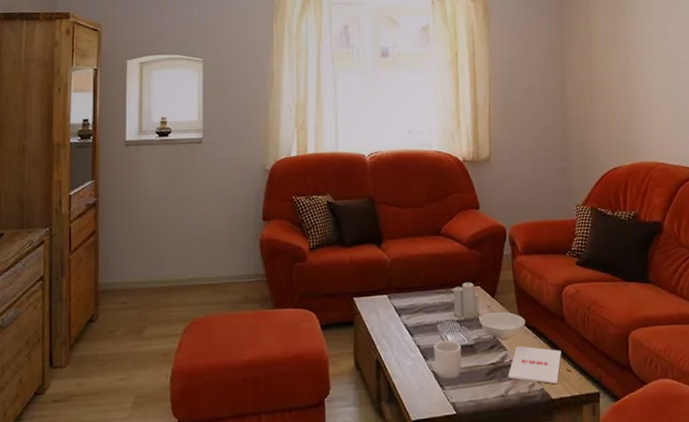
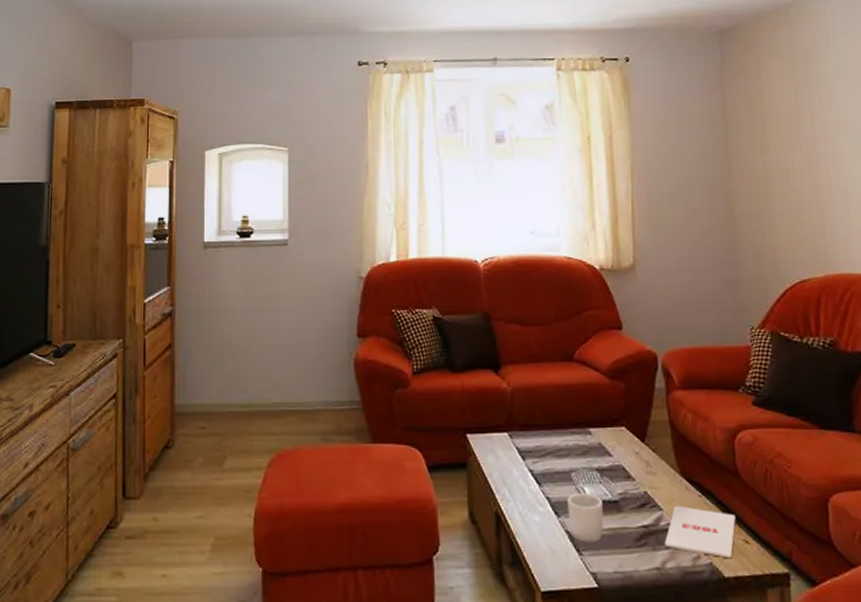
candle: present [453,281,481,320] -> none [590,420,627,469]
bowl: present [479,311,525,340] -> none [624,460,686,496]

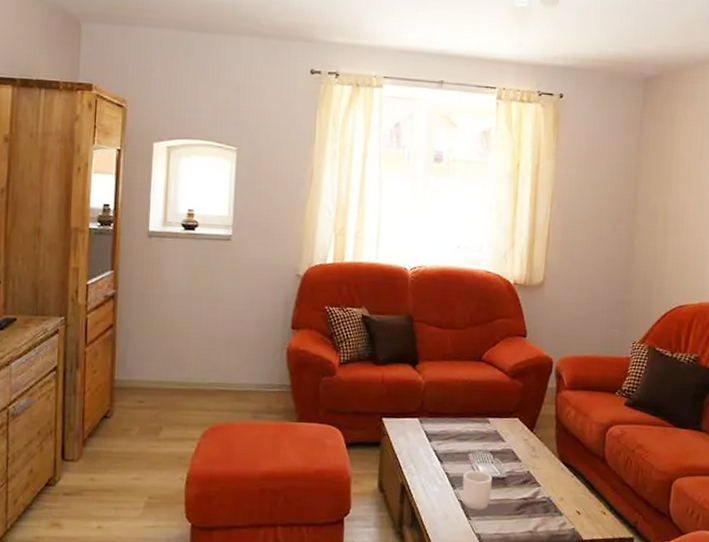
magazine: present [664,506,736,559] -> none [538,483,598,526]

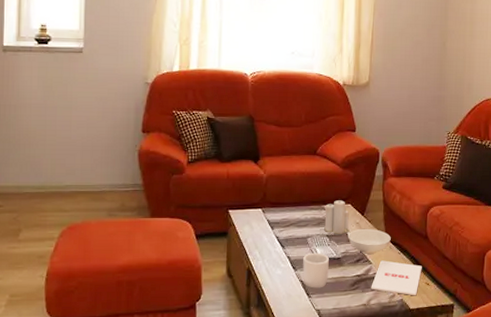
candle: none [488,412,517,452] -> present [324,199,350,235]
bowl: none [514,446,563,475] -> present [347,228,391,254]
magazine: none [538,483,598,526] -> present [371,260,422,296]

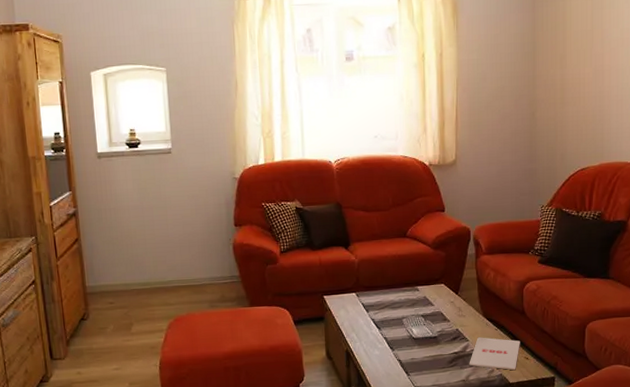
mug: present [302,252,329,288] -> none [400,332,426,367]
candle: present [324,199,350,235] -> none [418,279,444,315]
bowl: present [347,228,391,254] -> none [442,306,487,332]

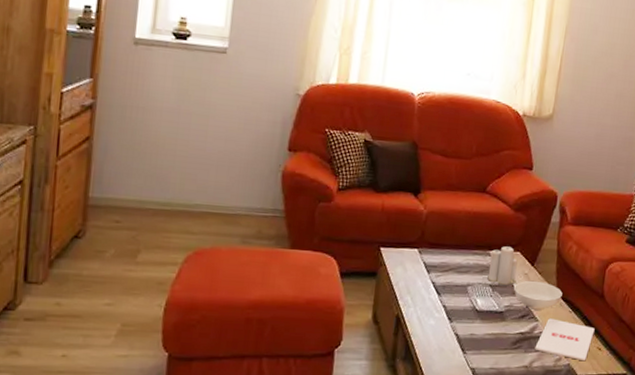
candle: none [418,279,444,315] -> present [487,245,518,286]
bowl: none [442,306,487,332] -> present [513,280,563,310]

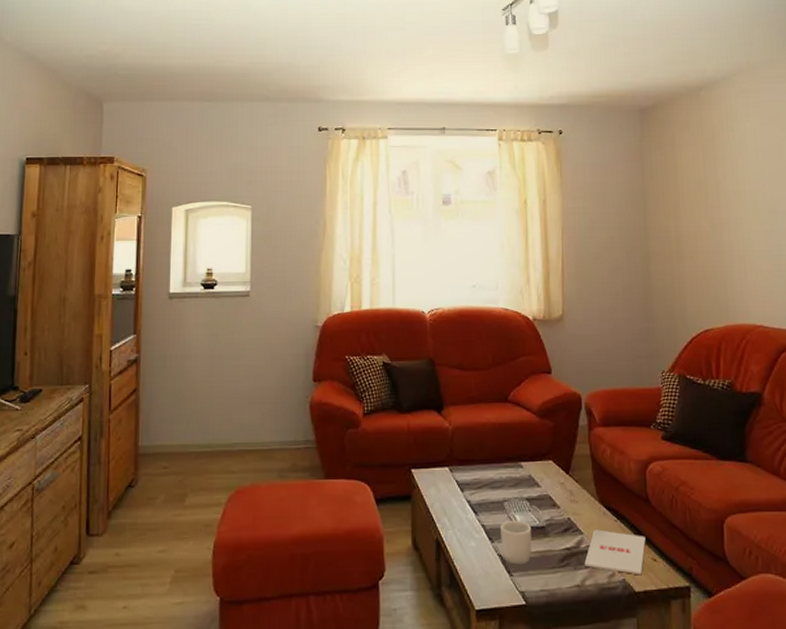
mug: none [458,303,490,344] -> present [500,520,532,565]
candle: present [487,245,518,286] -> none [522,454,553,498]
bowl: present [513,280,563,310] -> none [551,490,604,522]

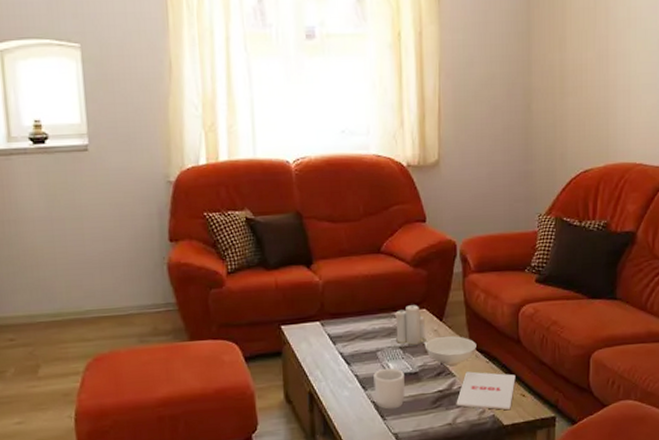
candle: none [522,454,553,498] -> present [395,304,427,346]
bowl: none [551,490,604,522] -> present [424,335,477,366]

